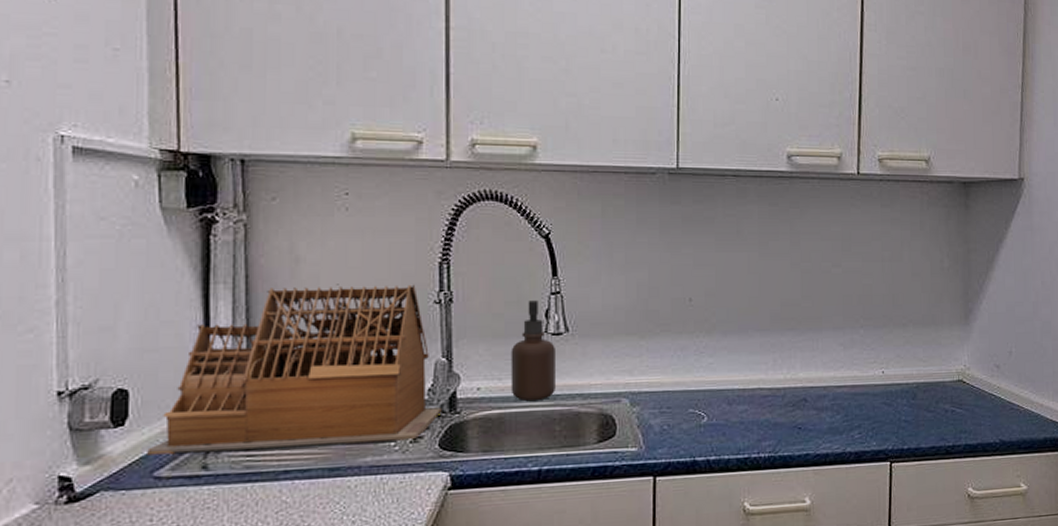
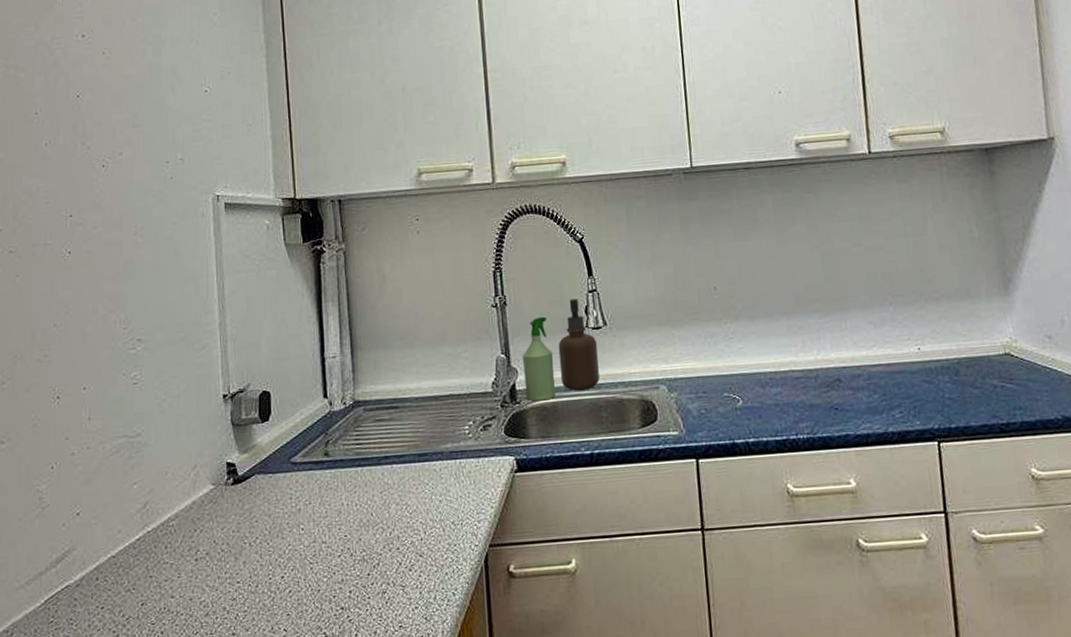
architectural model: present [147,284,442,455] -> none [285,292,505,445]
spray bottle: none [466,317,504,412] -> present [521,316,556,402]

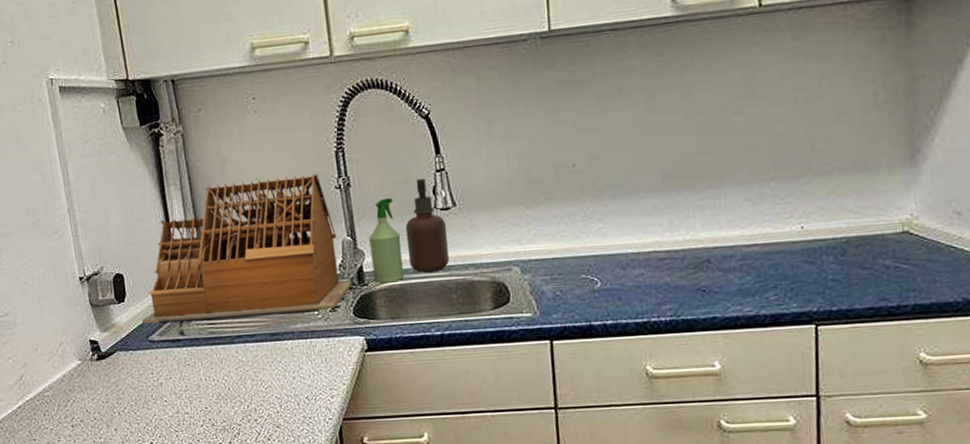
architectural model: none [285,292,505,445] -> present [142,173,353,324]

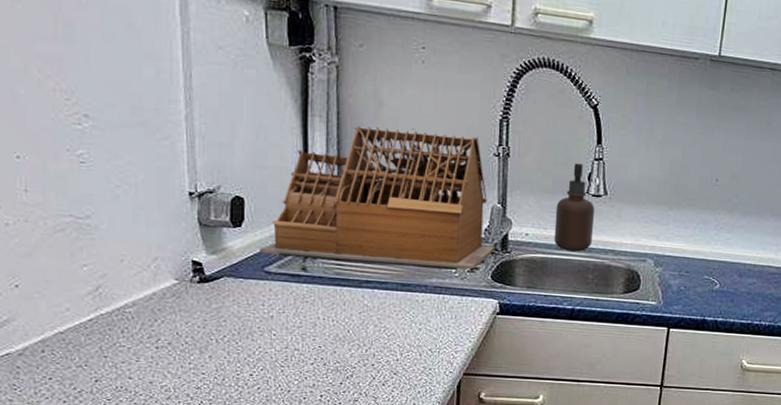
spray bottle: present [368,197,405,284] -> none [517,174,550,255]

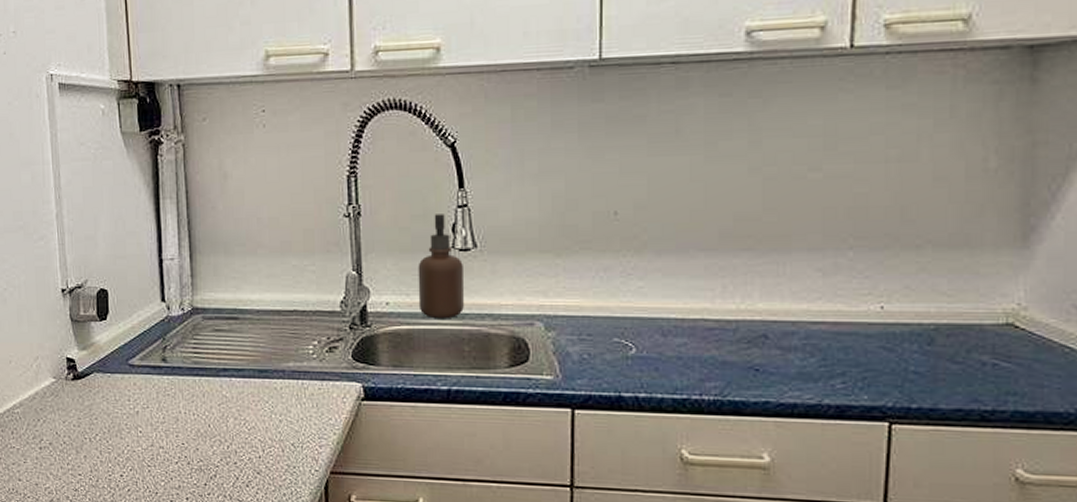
architectural model: present [259,125,495,269] -> none [123,198,354,350]

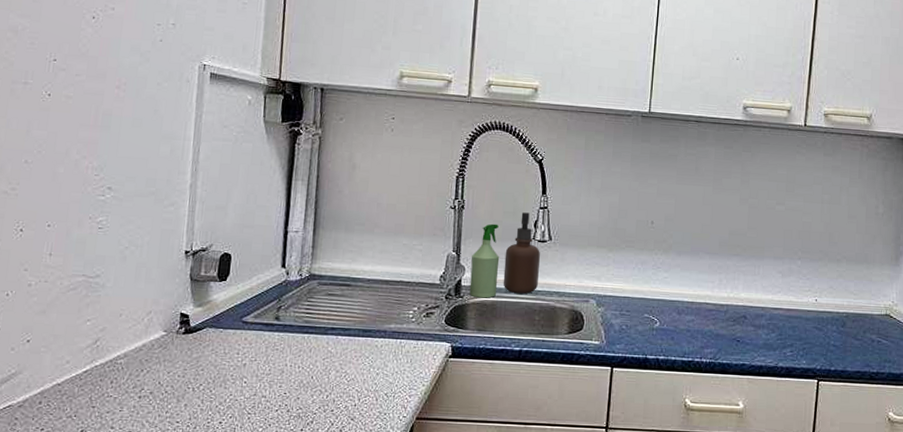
spray bottle: none [375,232,413,327] -> present [469,223,500,298]

